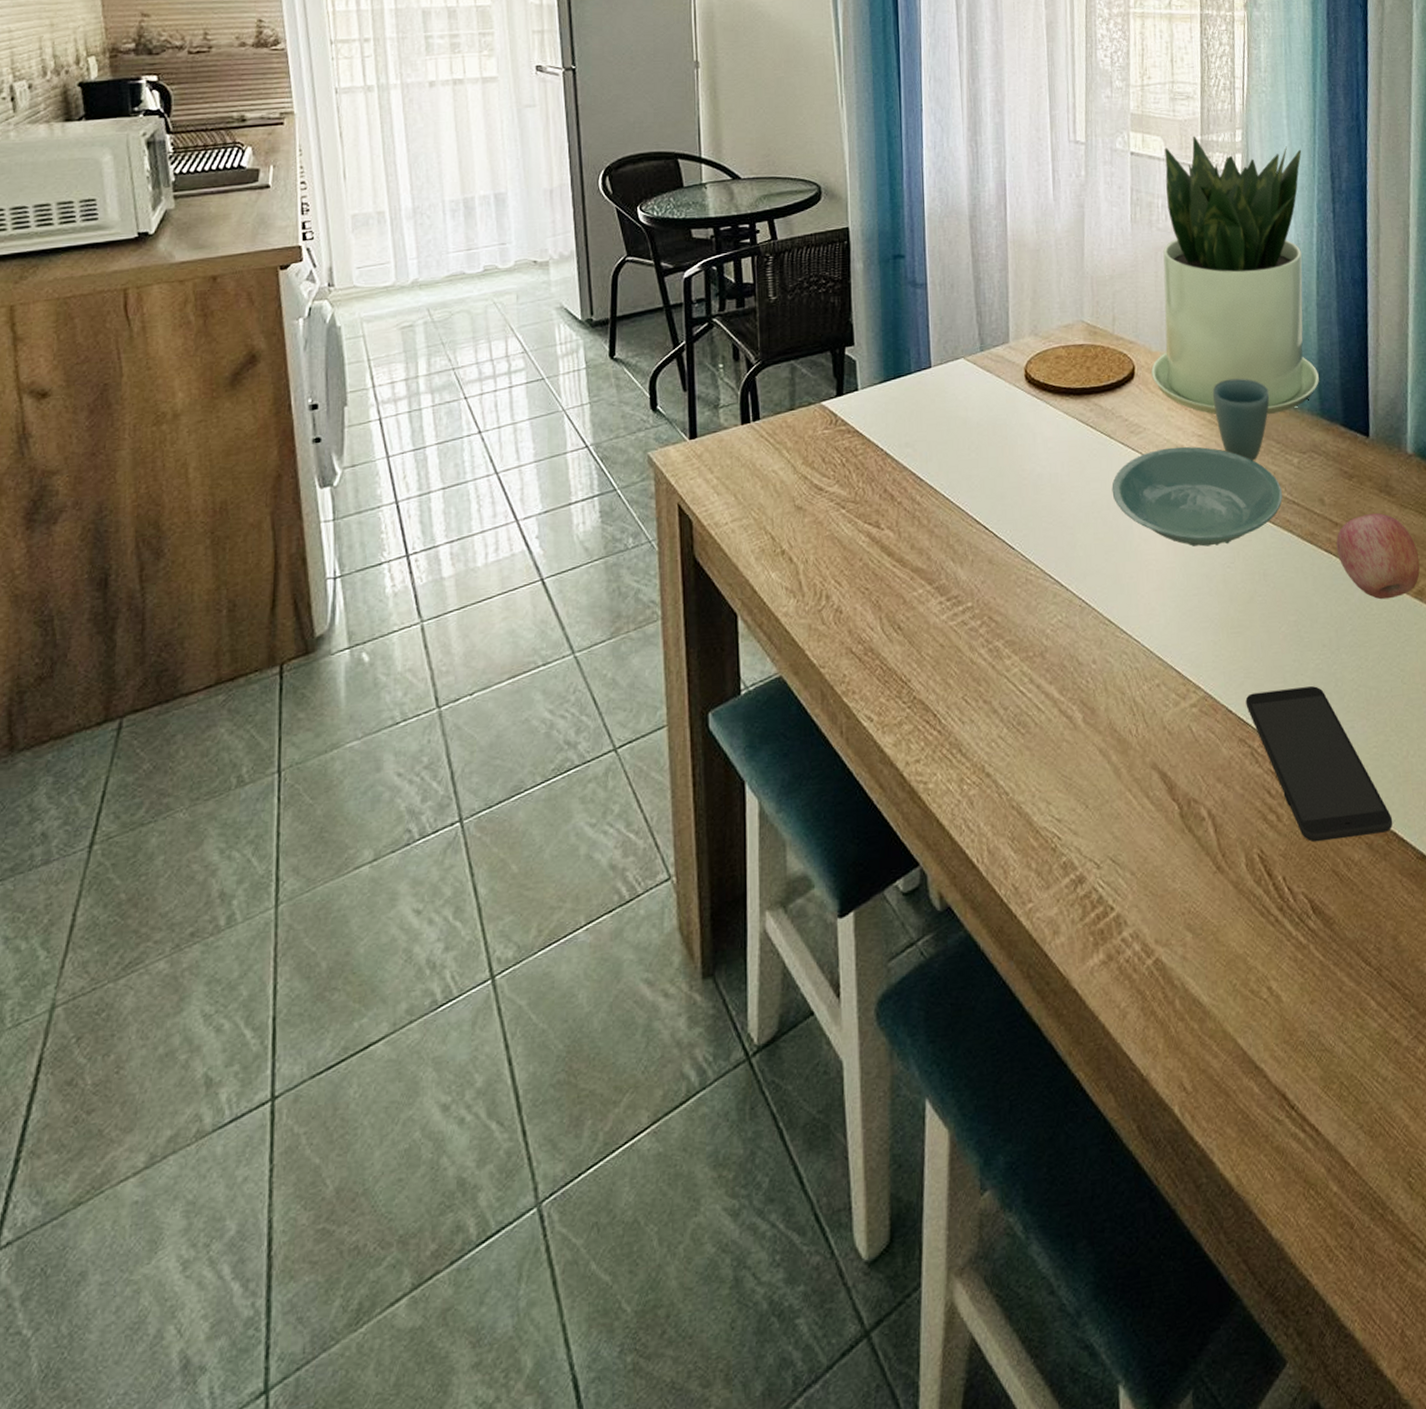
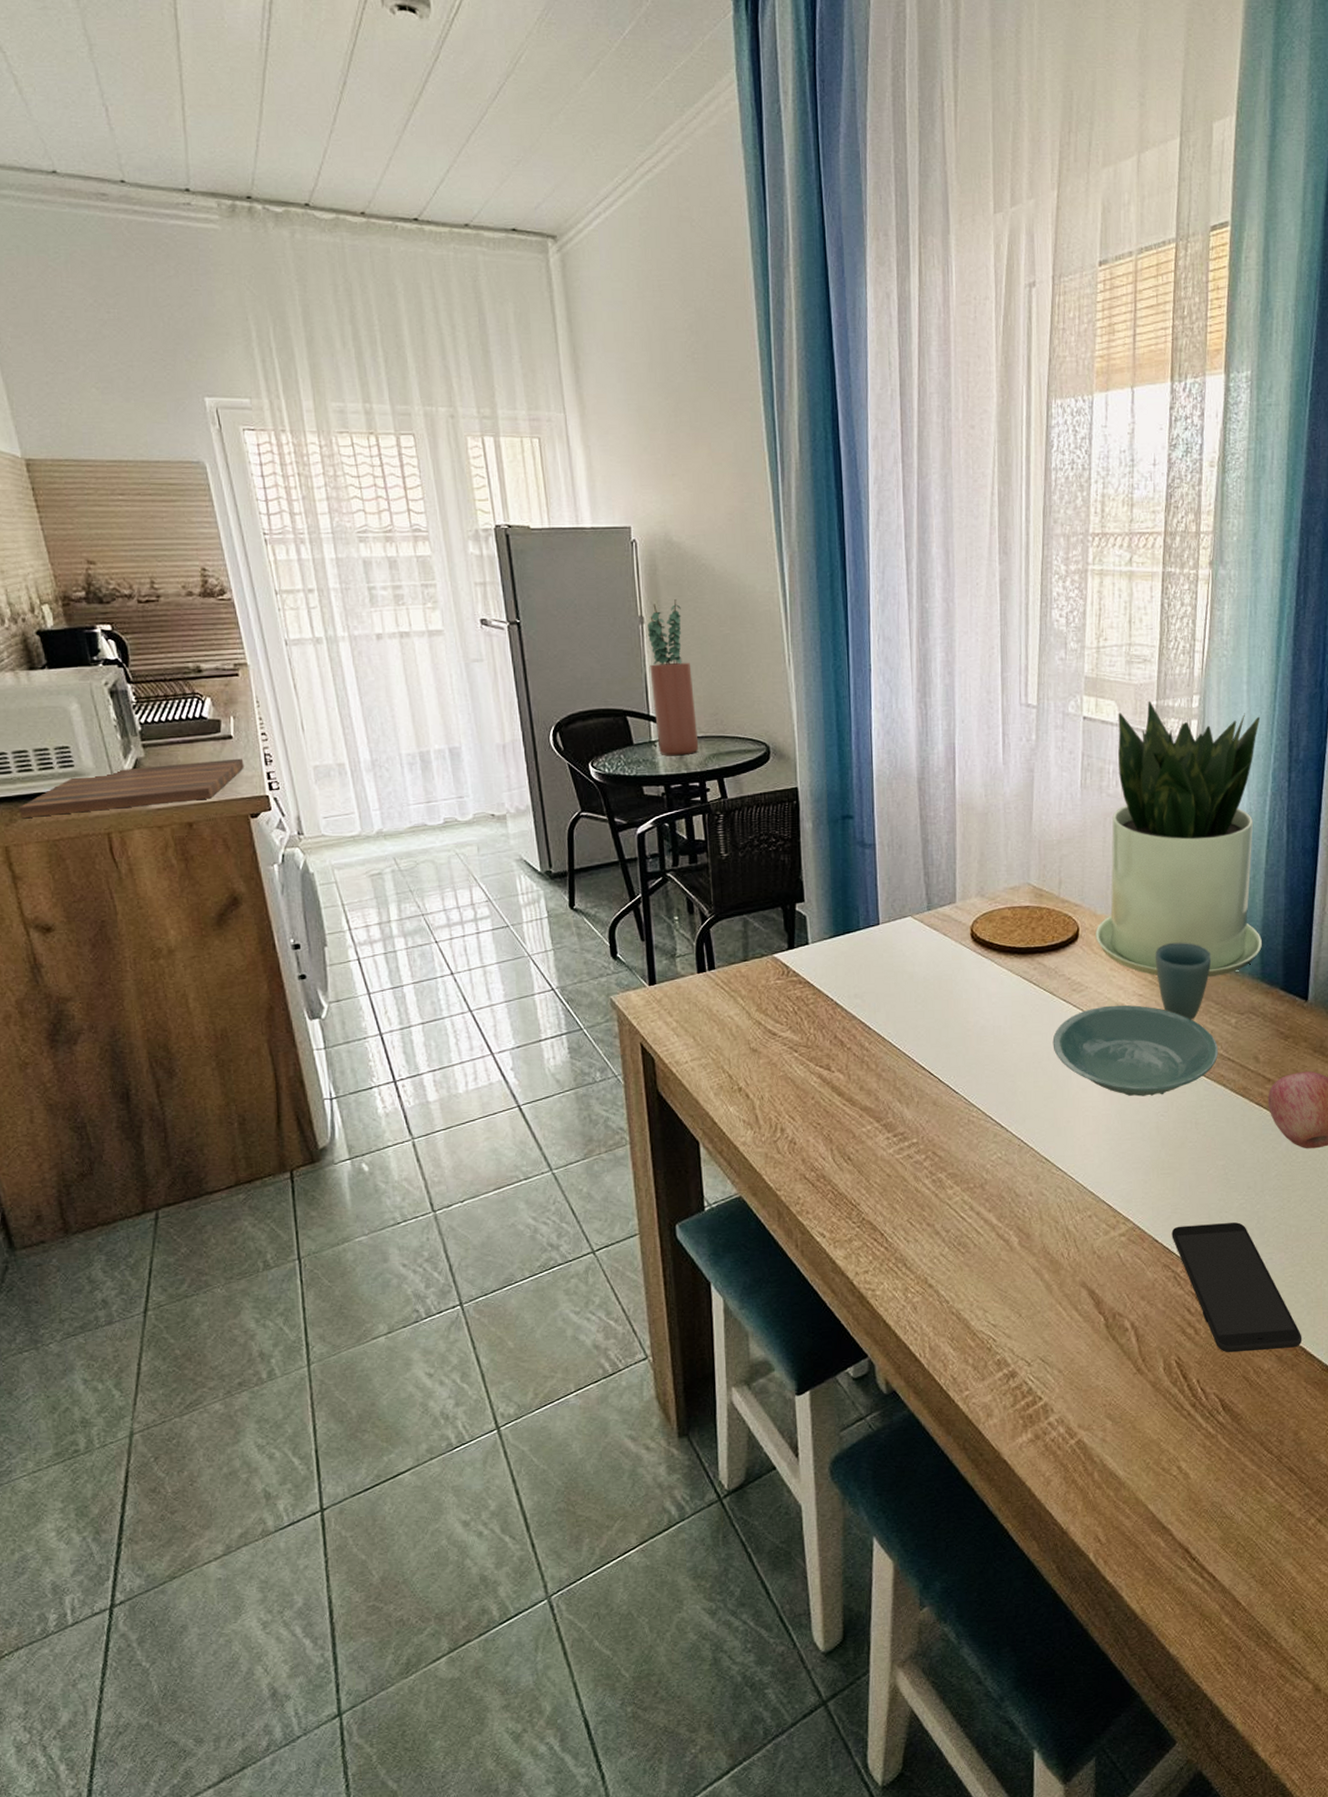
cutting board: none [31,208,279,274] -> present [18,758,244,818]
vase: none [703,44,750,198] -> present [648,599,699,756]

